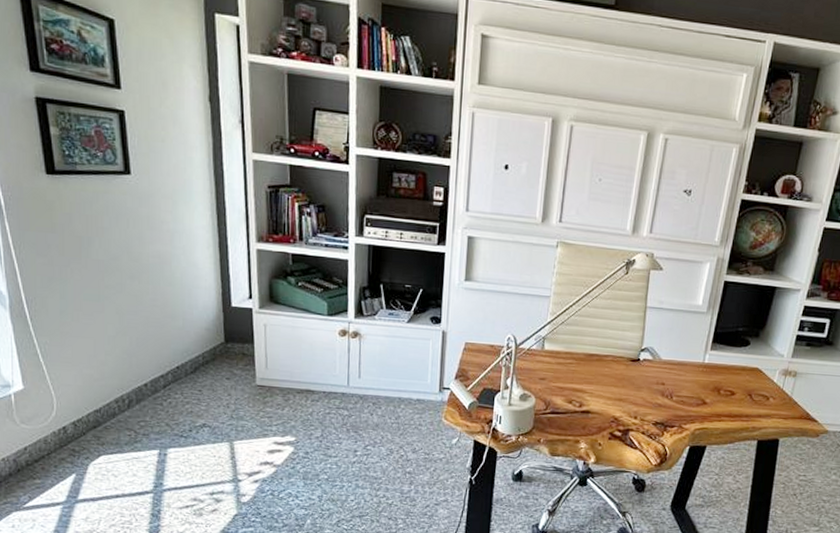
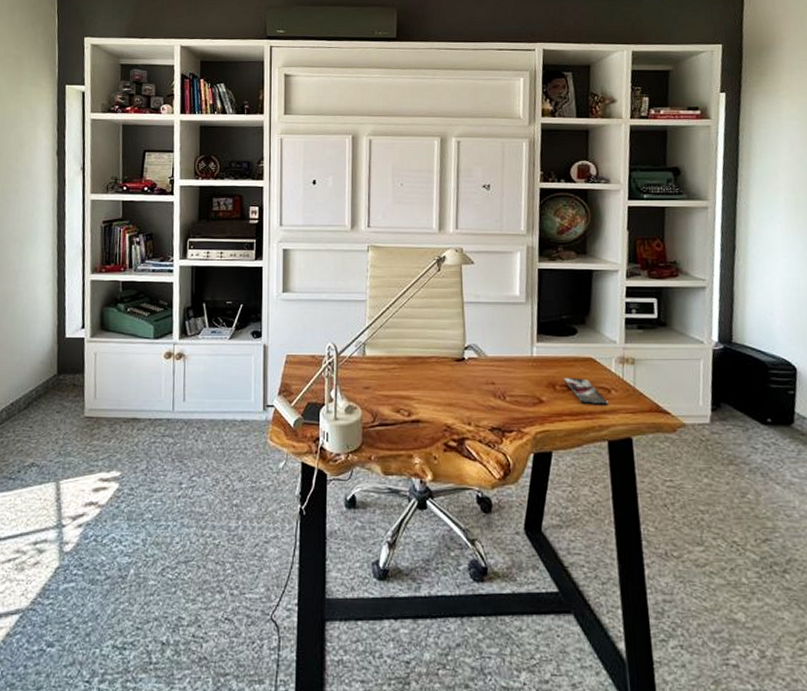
smartphone: none [729,383,765,410] -> present [564,377,608,405]

